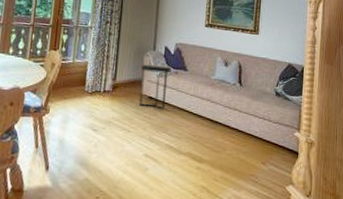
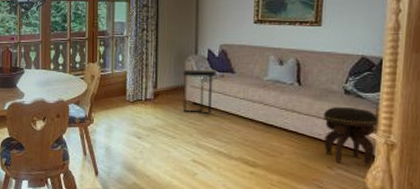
footstool: none [258,107,301,162] -> present [323,107,379,166]

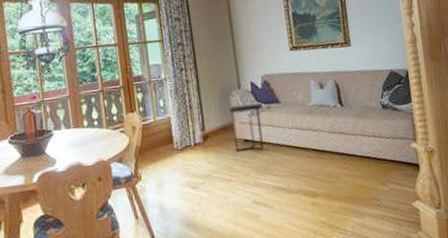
footstool: present [323,107,379,166] -> none [367,120,419,178]

